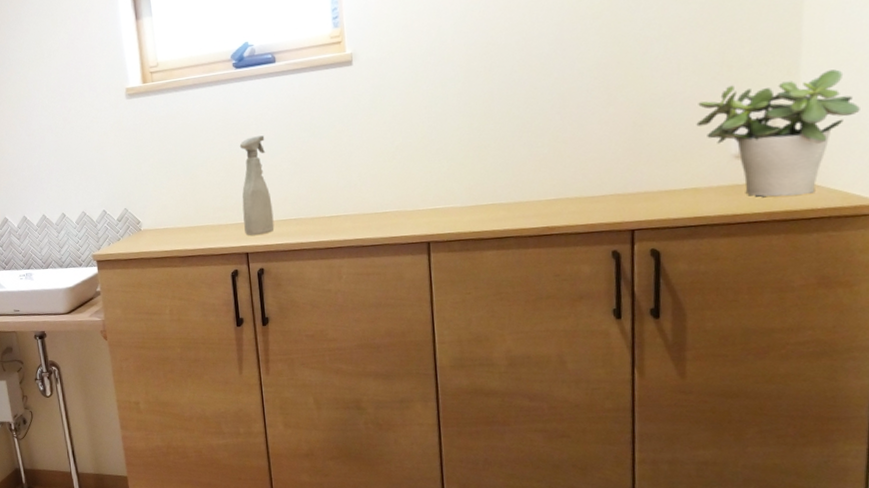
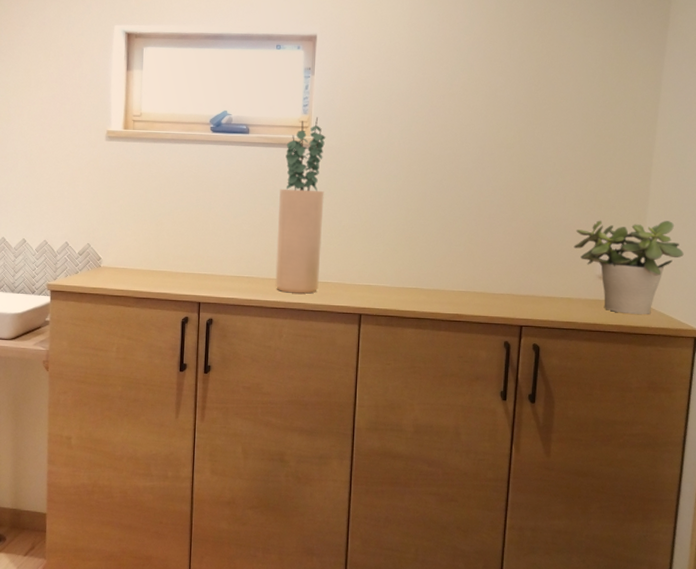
spray bottle: present [239,135,275,236] -> none [200,196,230,288]
vase: none [318,28,376,230] -> present [275,117,326,294]

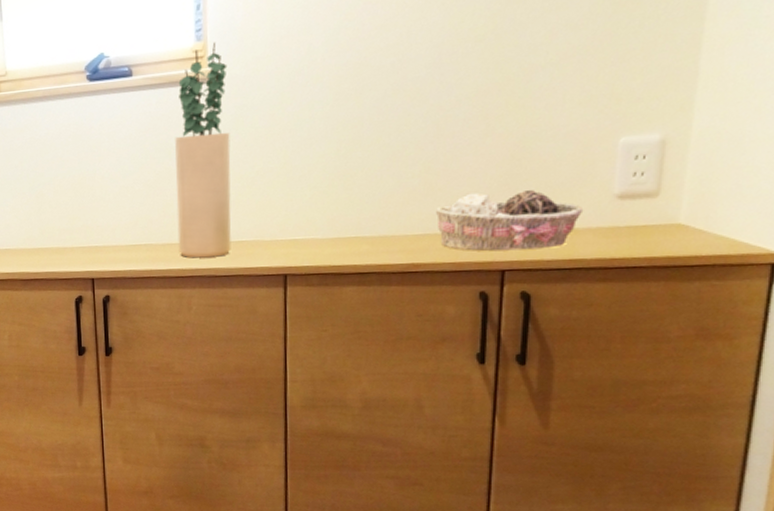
decorative basket: none [476,262,577,312] -> present [436,190,584,252]
potted plant: present [574,220,684,315] -> none [578,107,756,242]

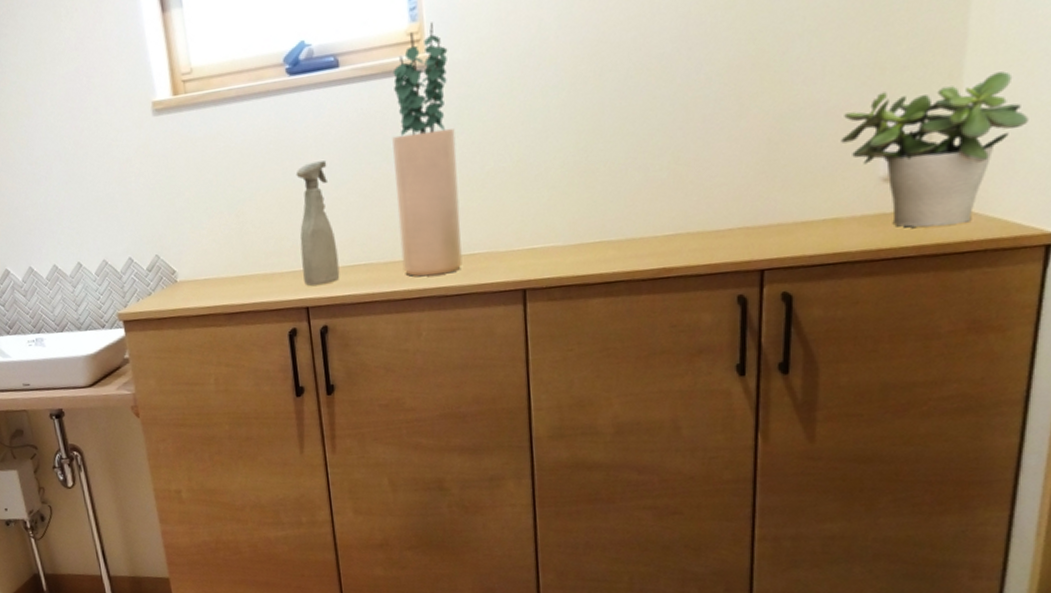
spray bottle: none [89,154,123,261] -> present [295,160,340,287]
decorative basket: present [436,190,584,252] -> none [688,177,847,251]
potted plant: none [578,107,756,242] -> present [841,71,1028,228]

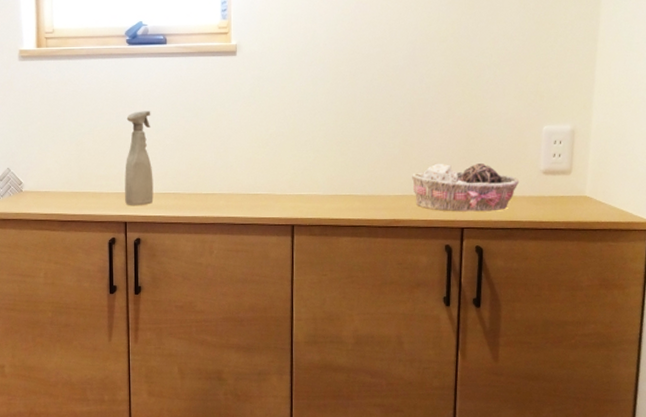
vase: present [392,22,463,277] -> none [201,22,249,207]
decorative basket: none [688,177,847,251] -> present [412,163,520,212]
potted plant: present [841,71,1028,228] -> none [515,108,634,210]

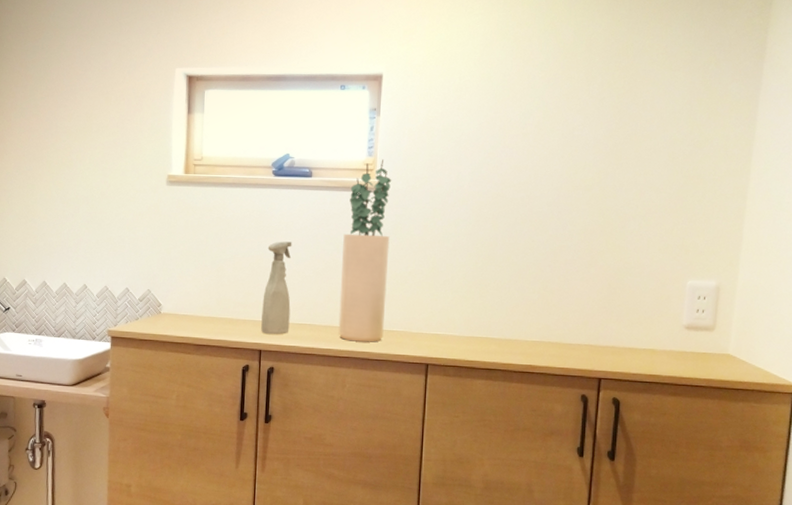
vase: none [201,22,249,207] -> present [338,159,392,342]
decorative basket: present [412,163,520,212] -> none [550,311,661,364]

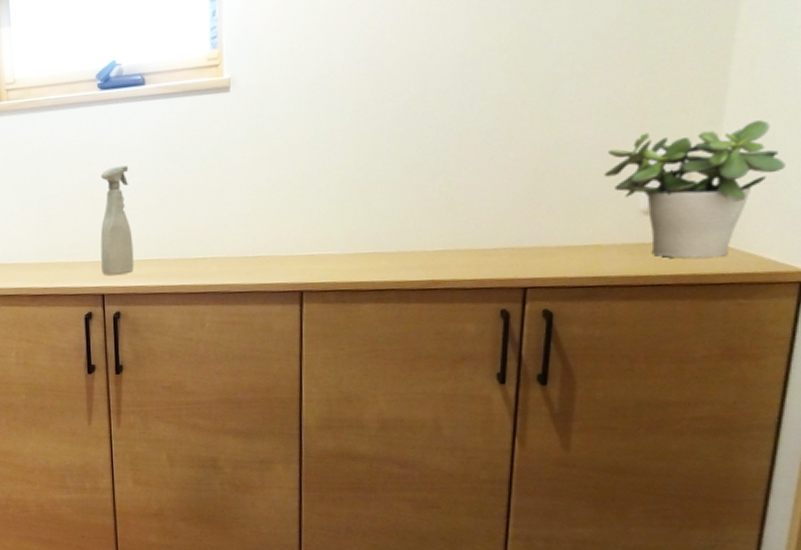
vase: present [338,159,392,342] -> none [188,50,247,274]
potted plant: none [658,266,781,369] -> present [604,120,786,259]

